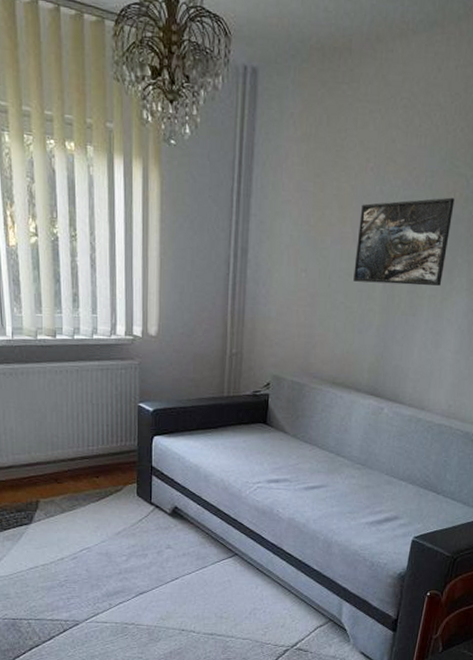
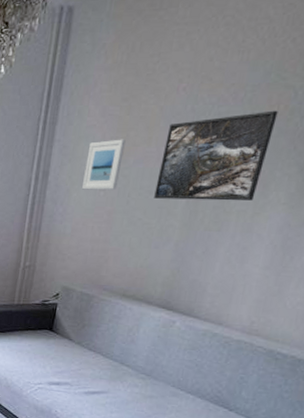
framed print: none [283,217,322,271] -> present [82,139,126,190]

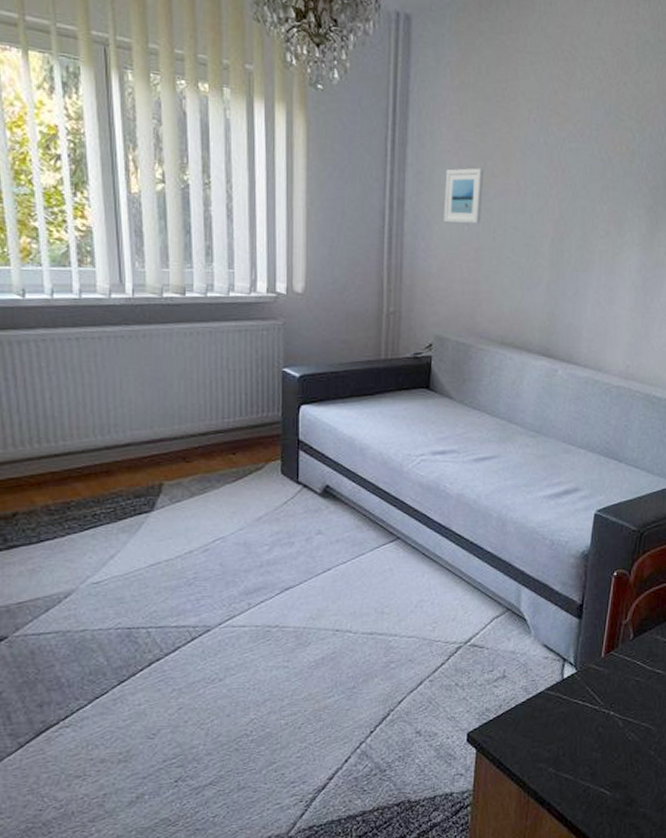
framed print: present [154,110,278,201] -> none [520,150,621,241]

